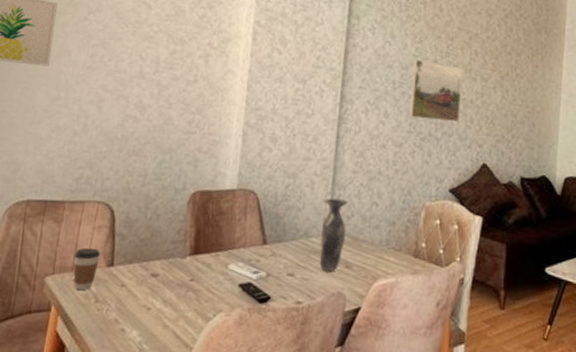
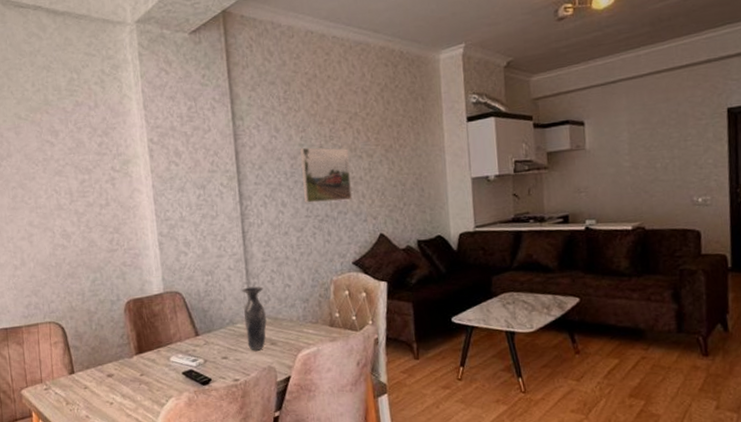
coffee cup: present [73,247,100,290] -> none [40,361,62,396]

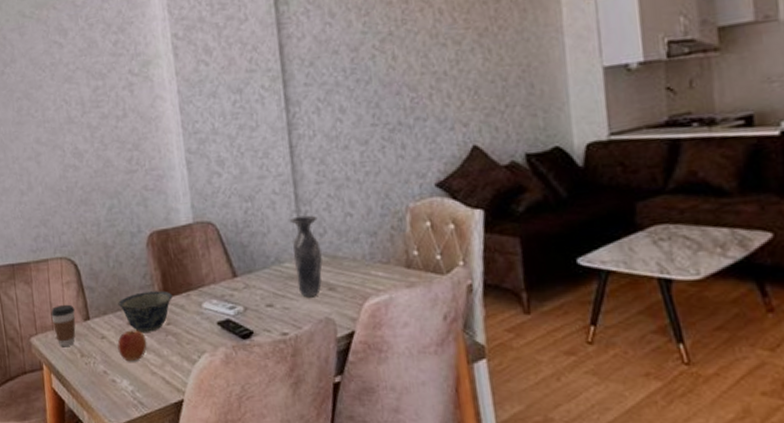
coffee cup: none [40,361,62,396] -> present [51,304,76,346]
apple: none [98,380,124,407] -> present [117,330,147,362]
bowl: none [99,348,145,383] -> present [118,291,172,332]
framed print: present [300,147,352,203] -> none [363,34,433,108]

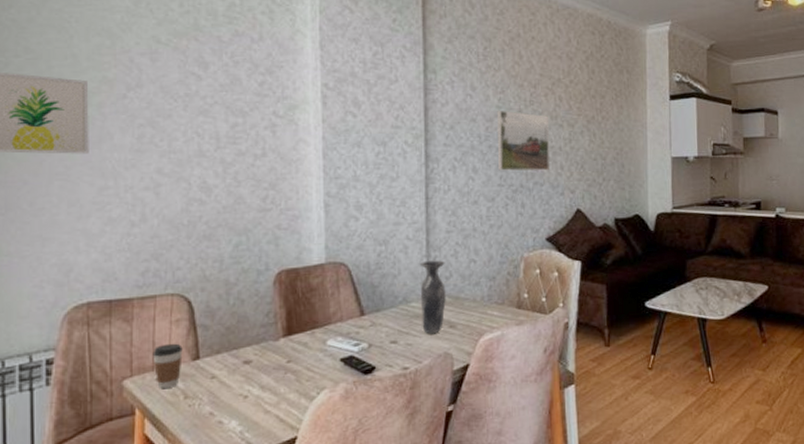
apple: present [117,330,147,362] -> none [229,368,263,402]
bowl: present [118,291,172,332] -> none [235,328,296,371]
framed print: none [363,34,433,108] -> present [497,110,549,171]

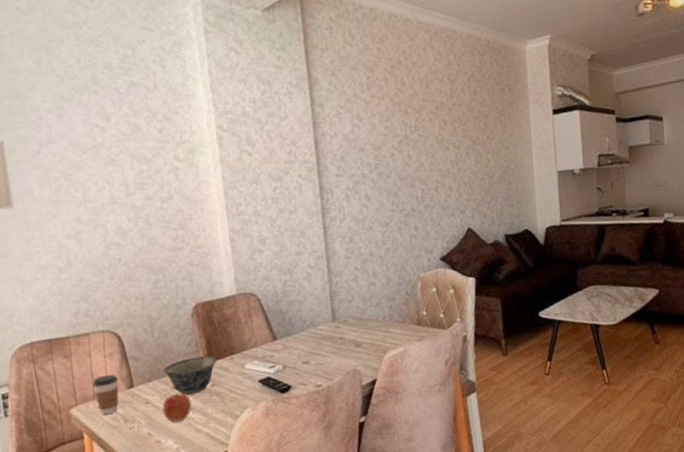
apple: none [229,368,263,402] -> present [162,393,192,423]
bowl: none [235,328,296,371] -> present [163,356,217,395]
vase: present [419,260,446,334] -> none [323,285,351,354]
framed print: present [497,110,549,171] -> none [384,137,439,197]

